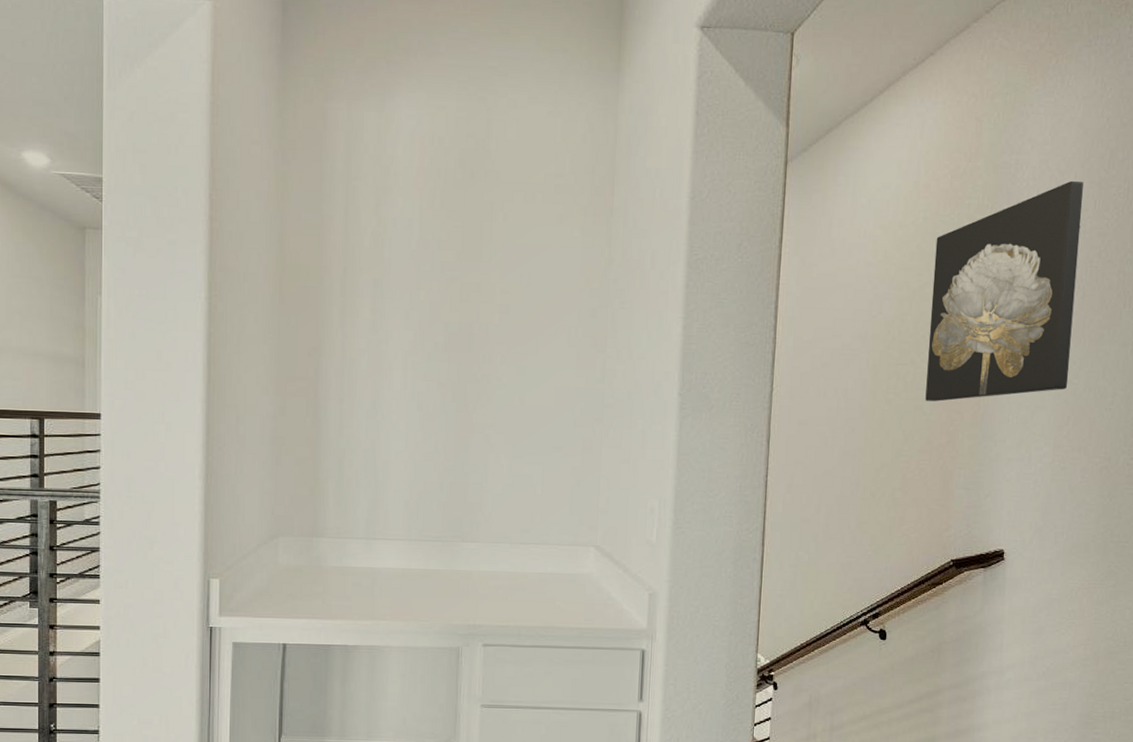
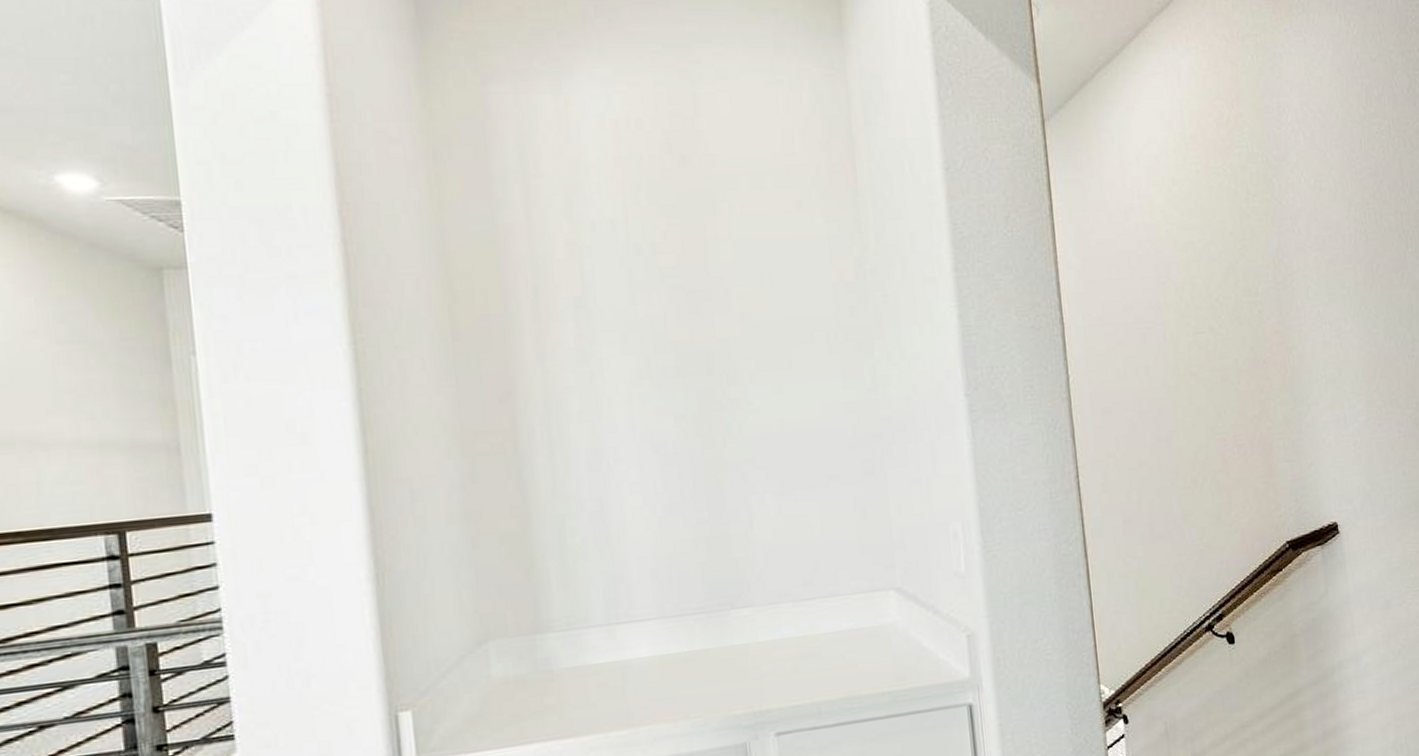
wall art: present [925,180,1084,402] -> none [1212,121,1368,370]

